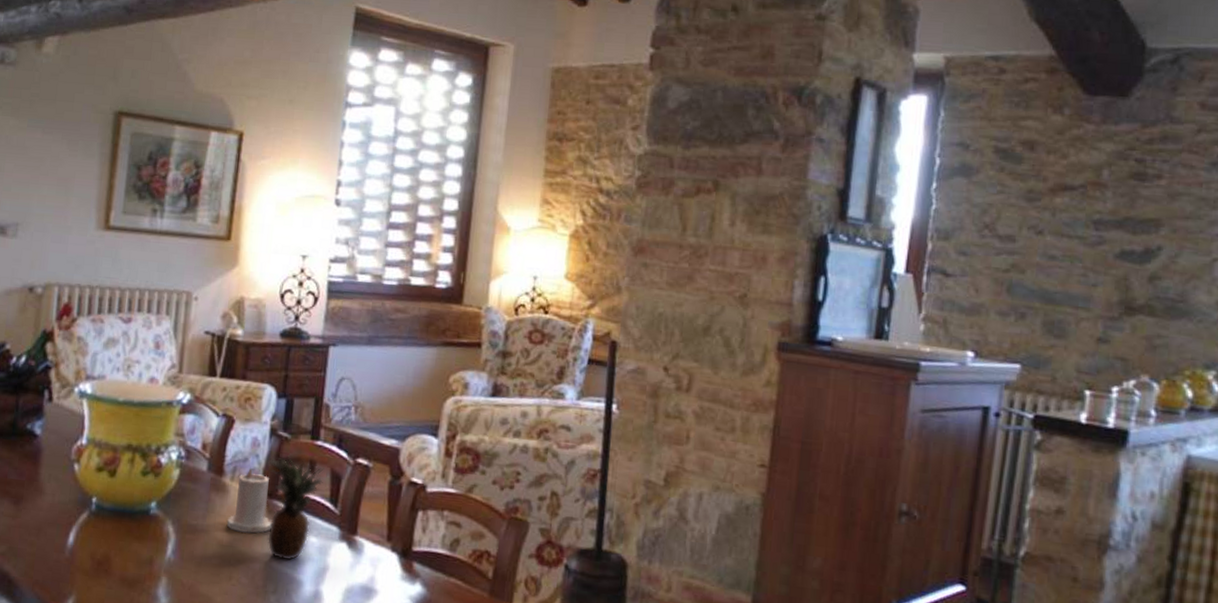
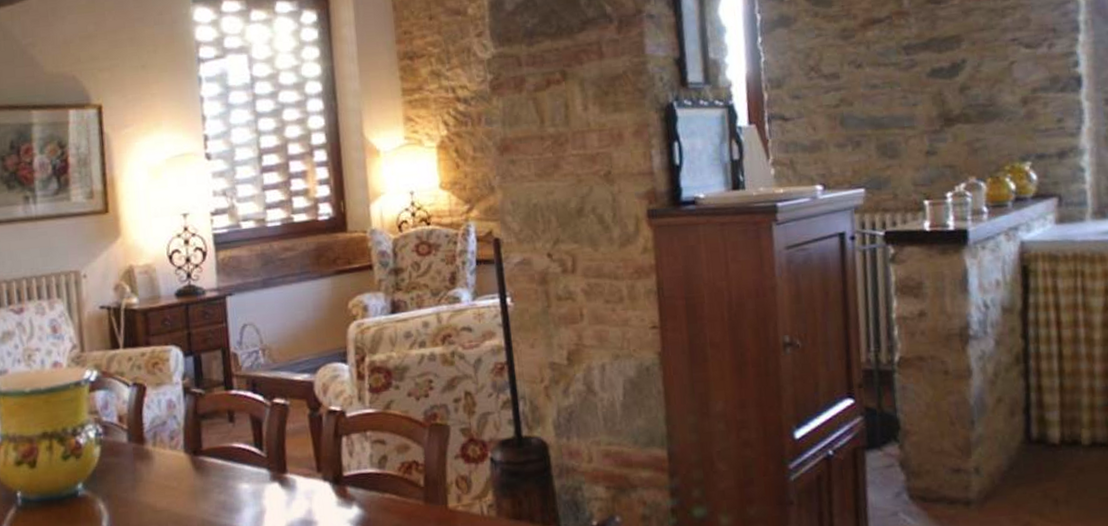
candle: present [226,468,272,534] -> none [156,430,202,495]
fruit: present [267,454,325,561] -> none [186,409,245,513]

